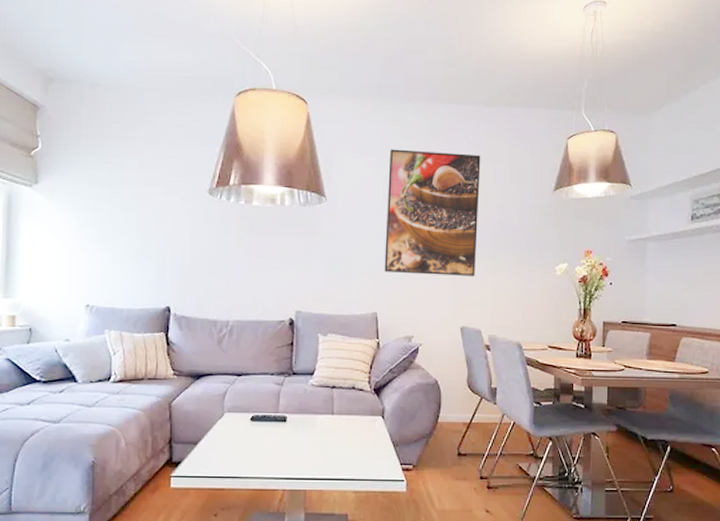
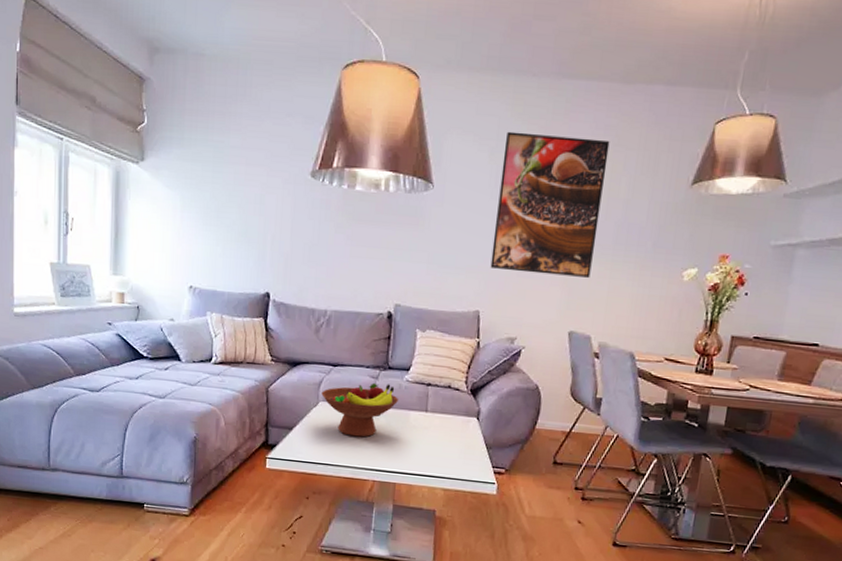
fruit bowl: none [226,389,305,446] -> present [321,383,399,438]

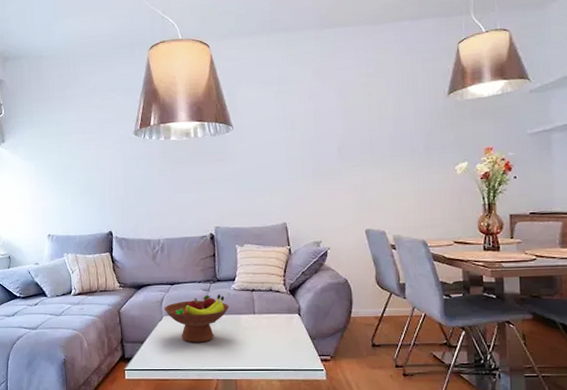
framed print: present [490,131,610,278] -> none [286,71,376,186]

